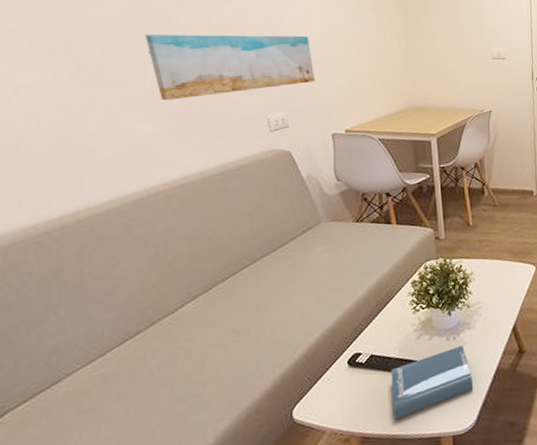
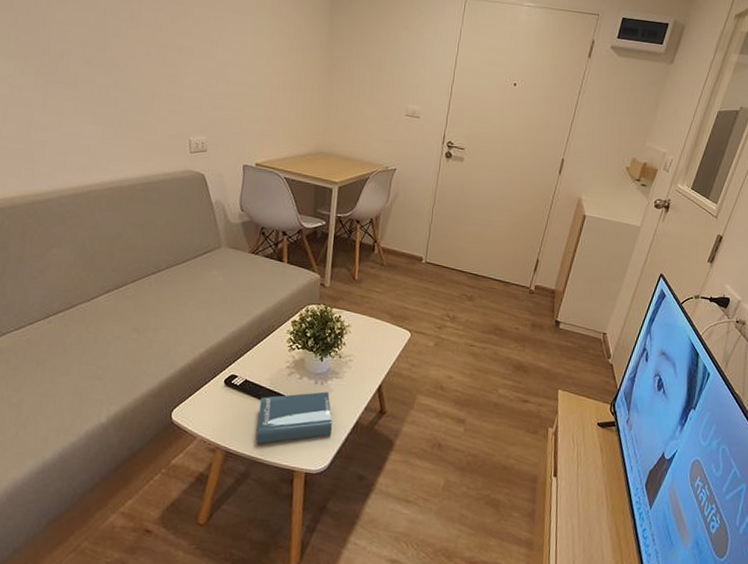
wall art: present [144,34,316,101] -> none [98,43,237,112]

